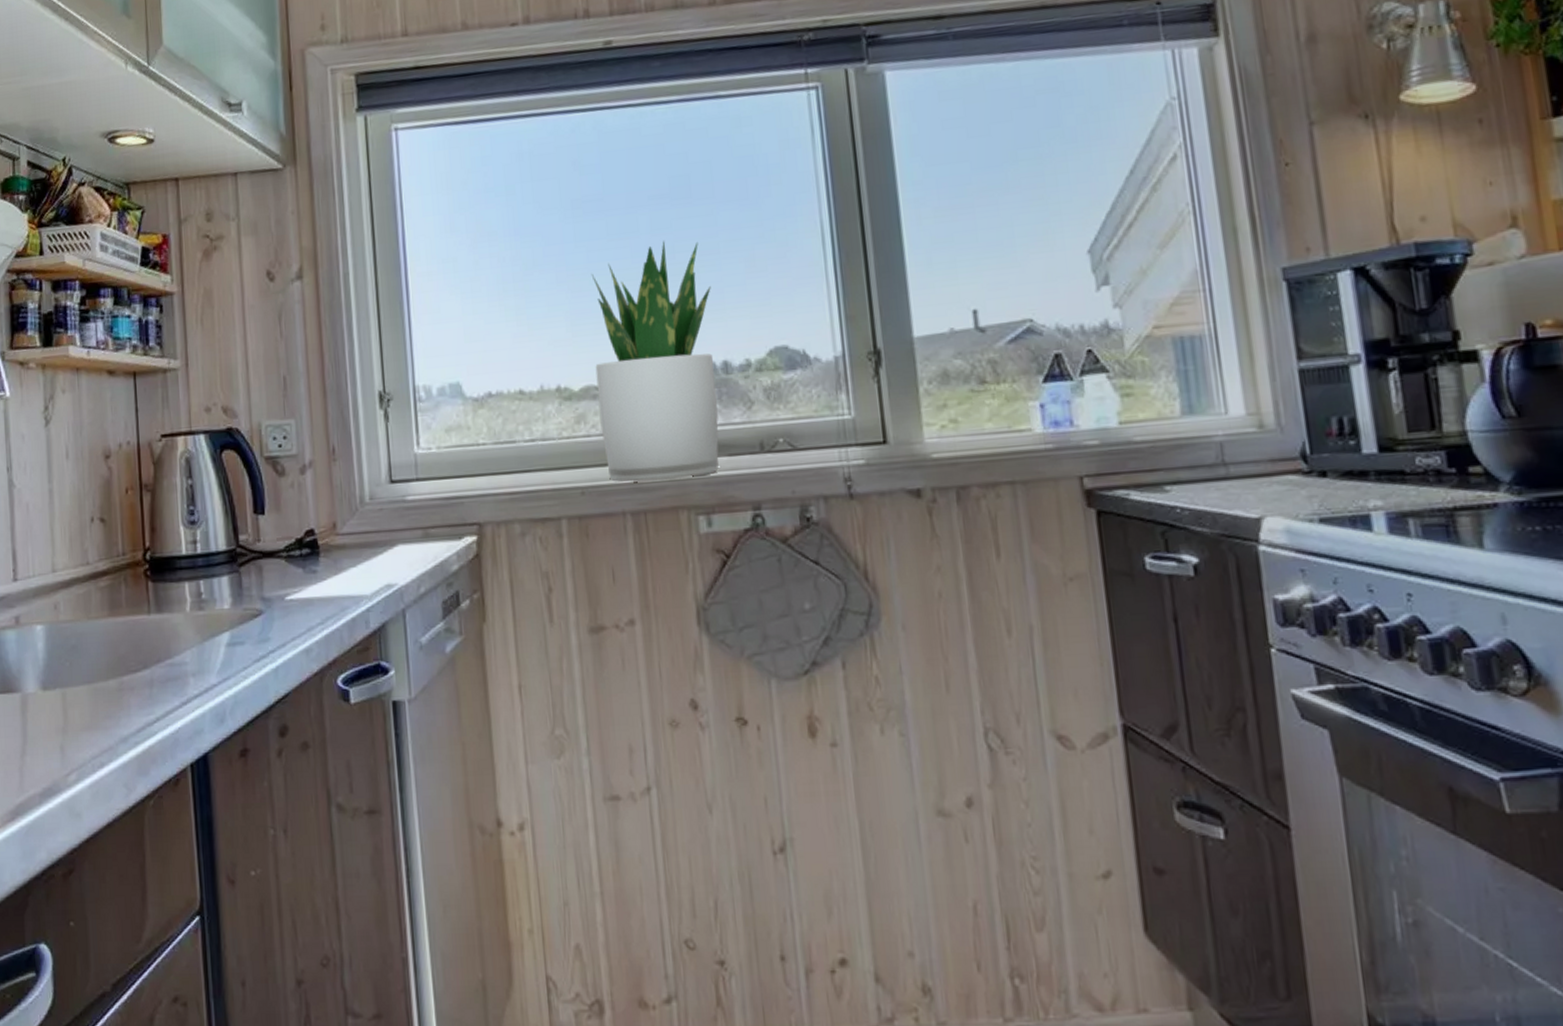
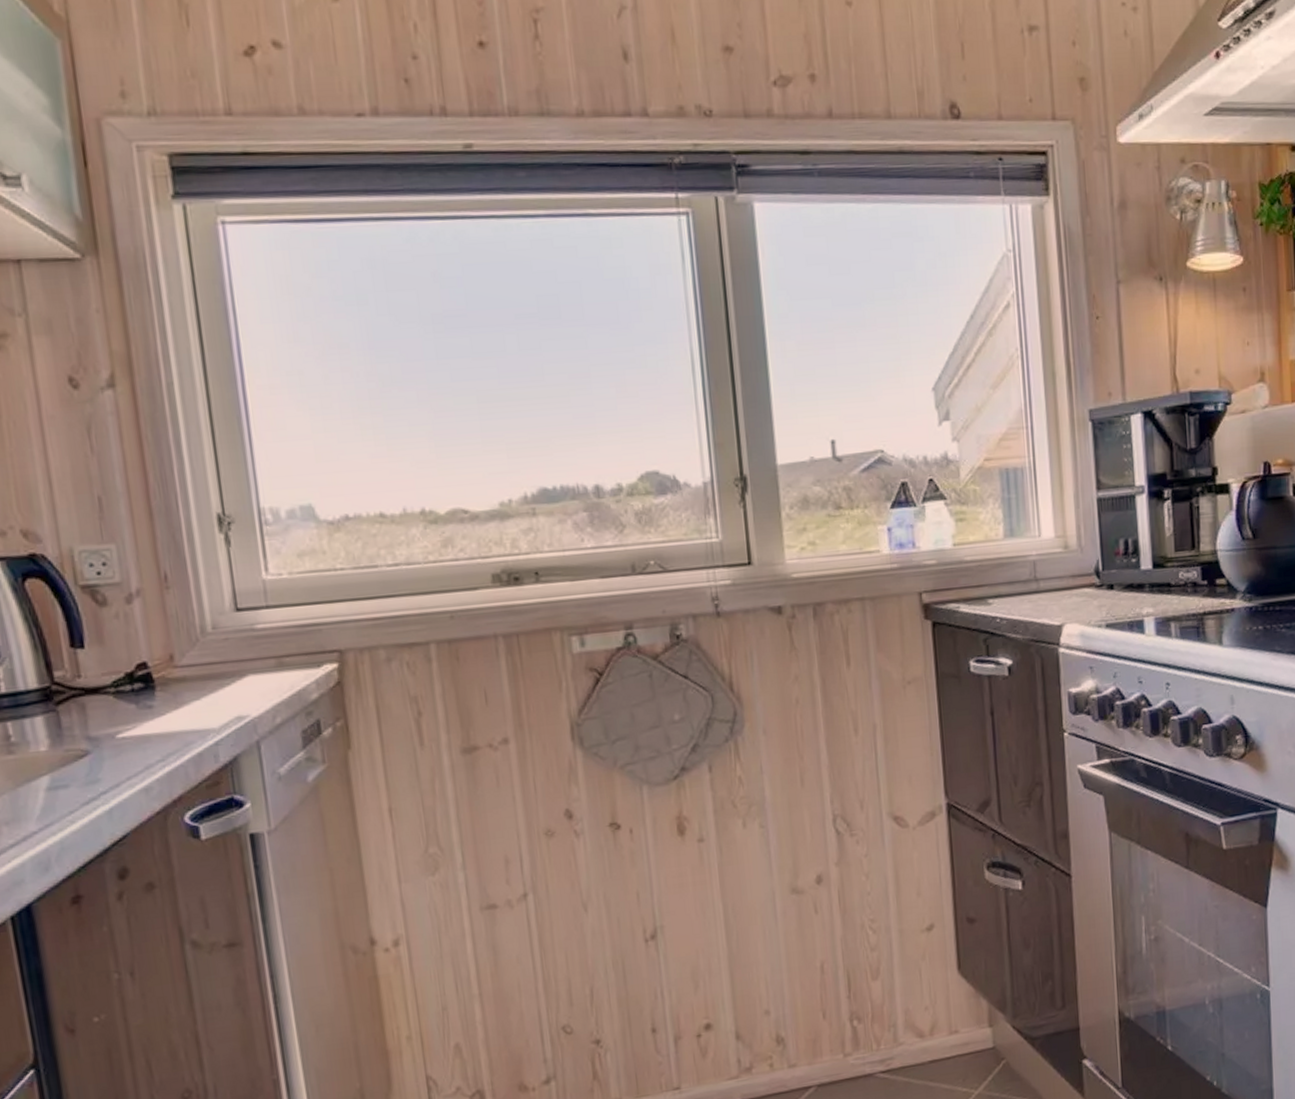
planter: present [591,241,719,483] -> none [455,362,591,606]

